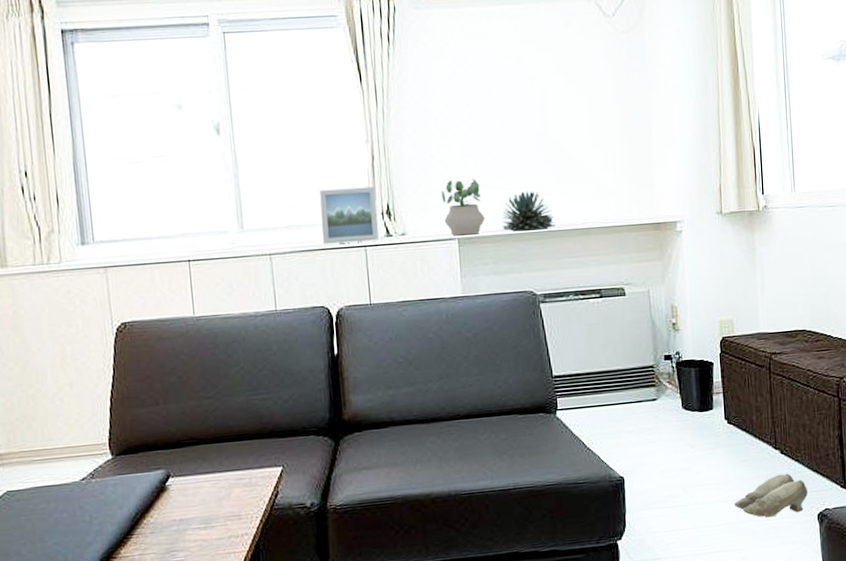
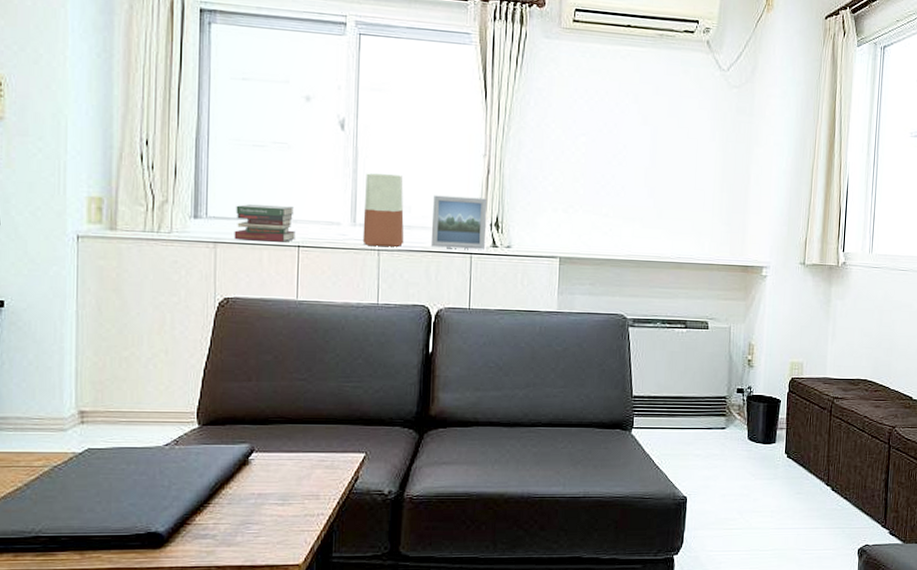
books: none [121,221,185,262] -> present [234,204,296,242]
vase: none [248,174,295,252] -> present [362,173,404,247]
potted plant: present [441,178,485,236] -> none [548,201,587,256]
succulent plant: present [501,191,556,231] -> none [602,221,652,259]
slippers: present [734,473,808,517] -> none [785,509,852,547]

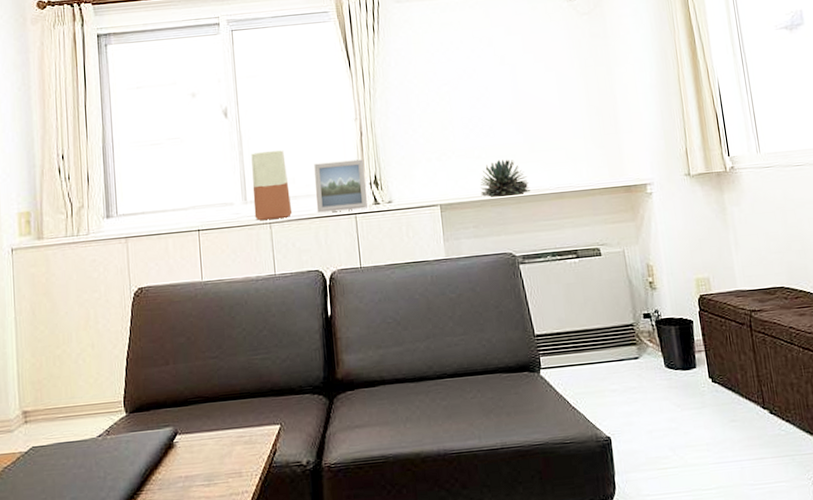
books: present [234,204,296,242] -> none [141,195,195,233]
succulent plant: none [602,221,652,259] -> present [480,159,531,197]

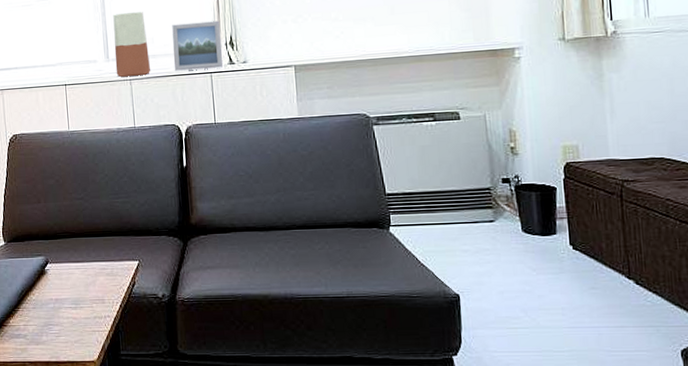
succulent plant: present [480,159,531,197] -> none [335,21,389,59]

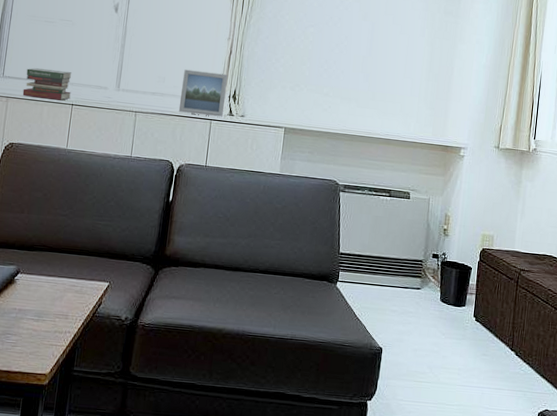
books: none [14,52,62,86] -> present [22,68,71,101]
vase: present [113,12,151,77] -> none [123,48,161,110]

